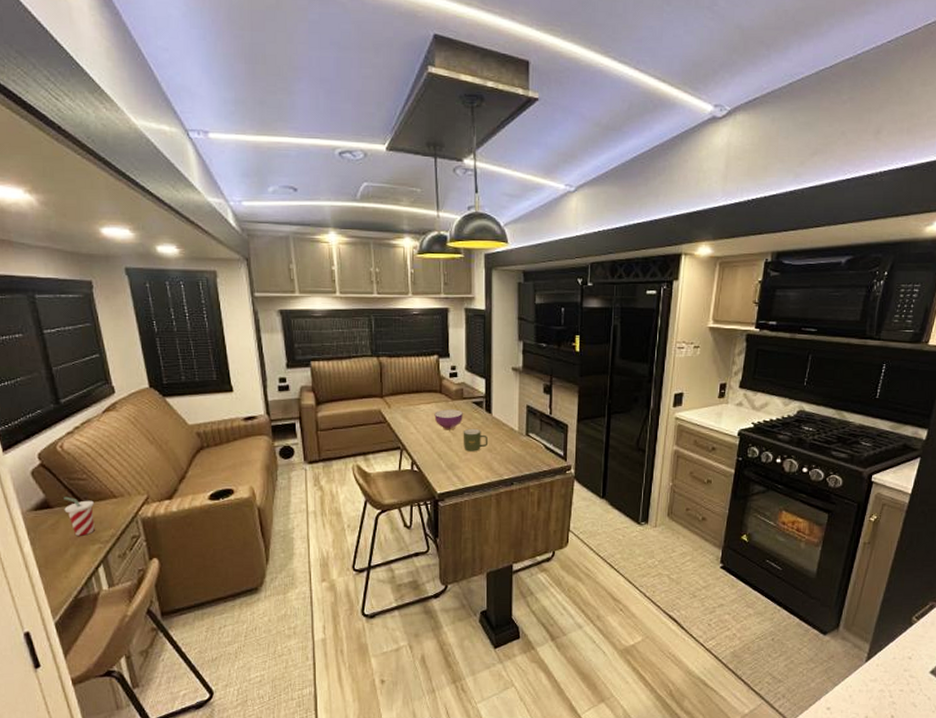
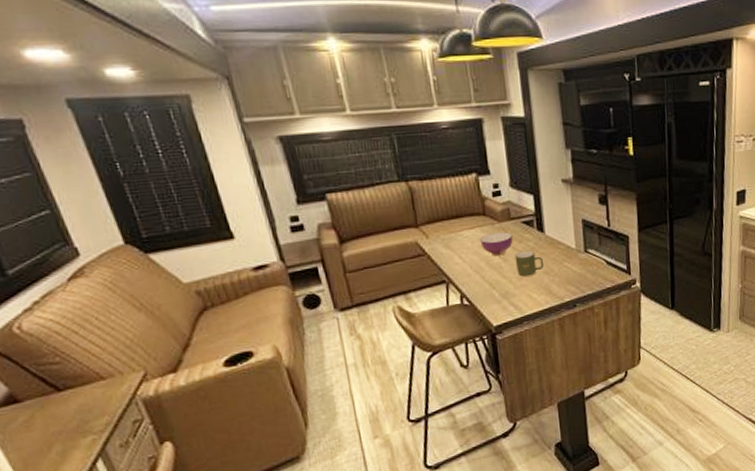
beverage cup: present [62,496,95,536] -> none [32,386,83,430]

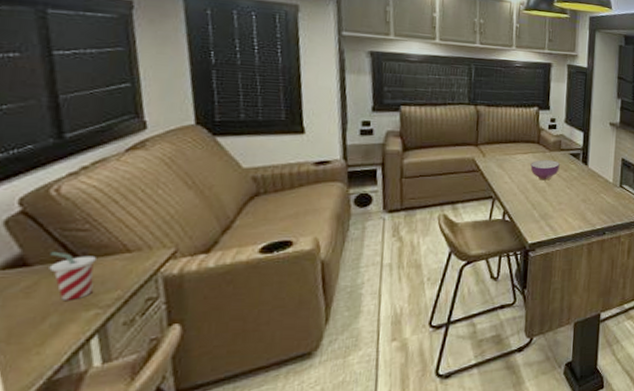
beverage cup: none [32,386,83,430] -> present [48,251,96,300]
mug: present [514,250,543,278] -> none [558,179,583,203]

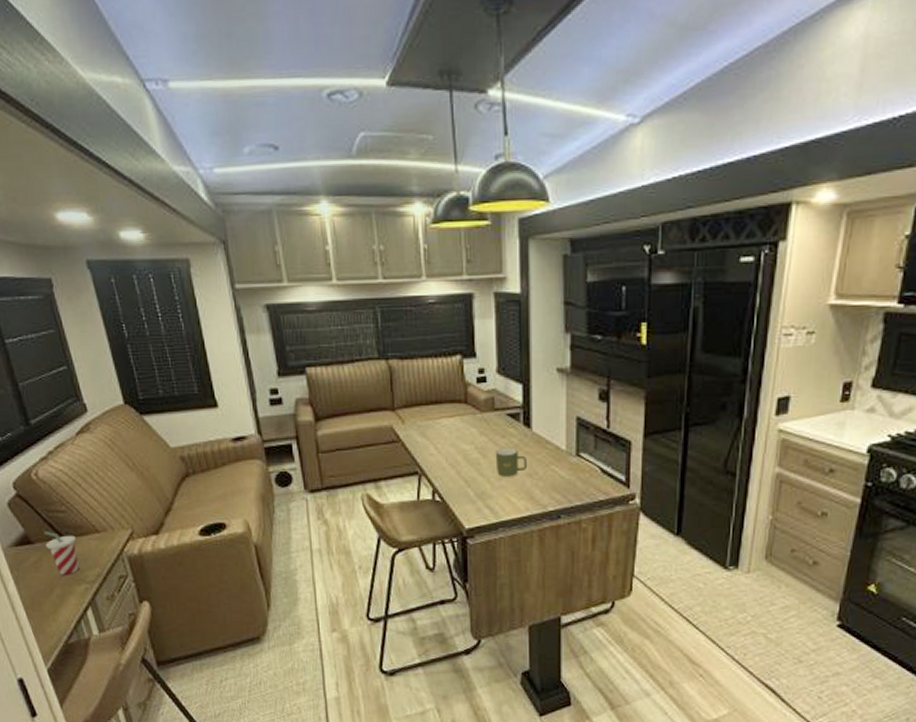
bowl: present [530,160,560,181] -> none [459,424,495,450]
mug: none [558,179,583,203] -> present [495,447,527,478]

